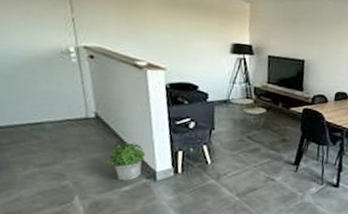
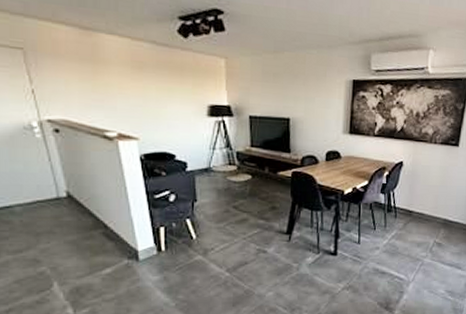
potted plant: present [105,143,146,181] -> none [81,222,125,263]

